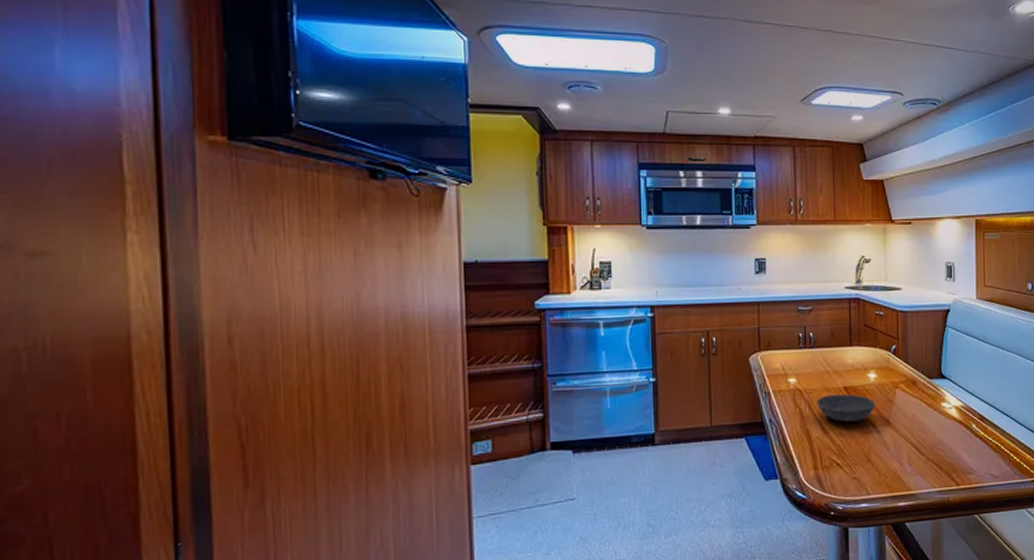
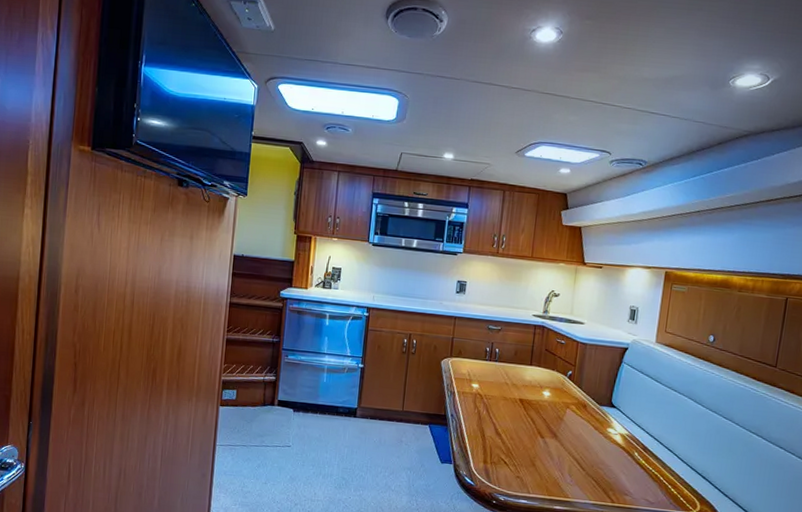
bowl: present [817,394,875,422] -> none [494,403,546,430]

